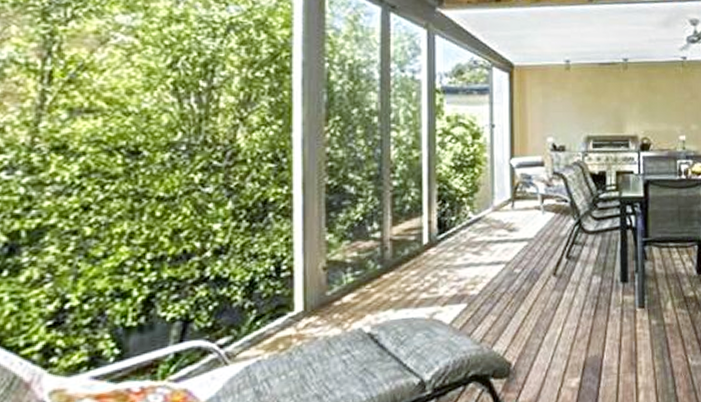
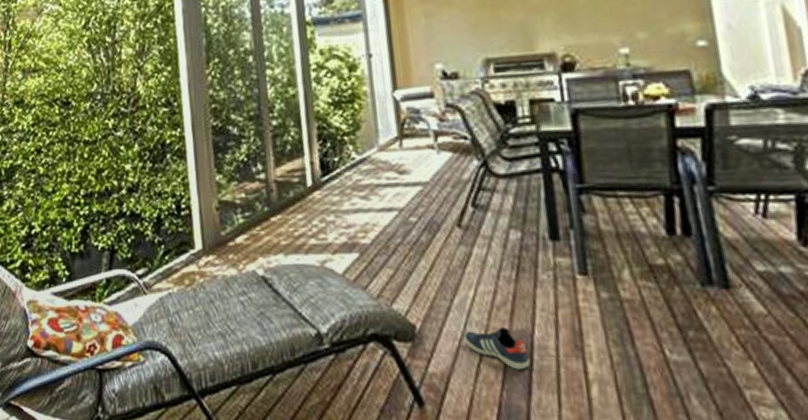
sneaker: none [550,355,599,389] -> present [464,327,531,370]

